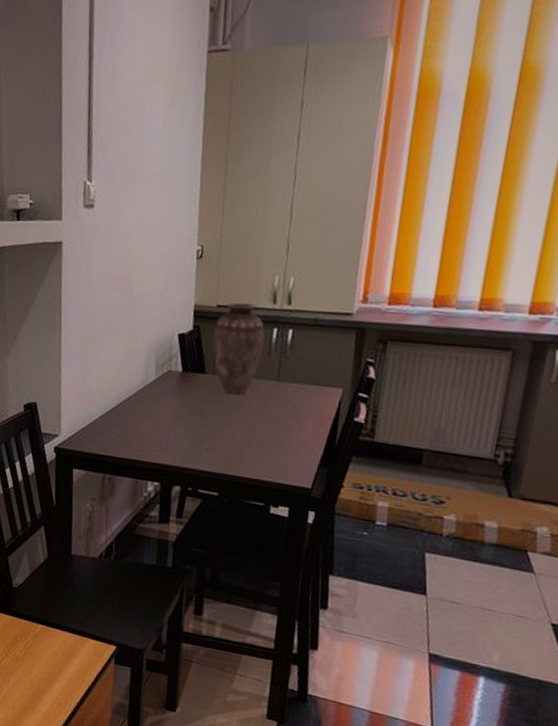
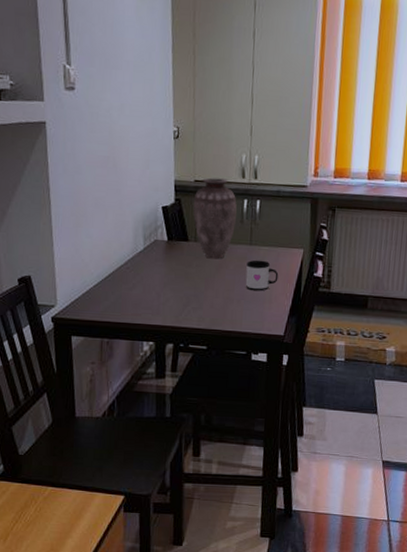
mug: none [268,398,310,435] -> present [245,260,279,291]

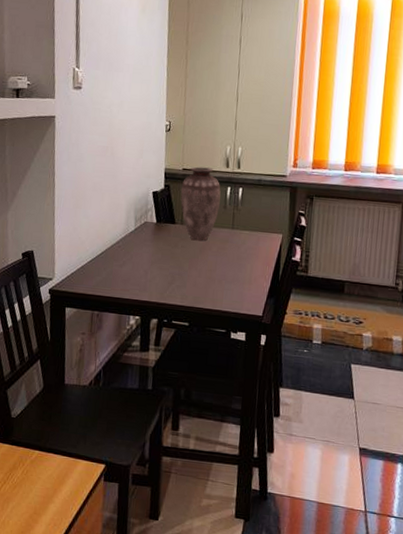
mug: present [245,260,279,291] -> none [227,243,258,273]

